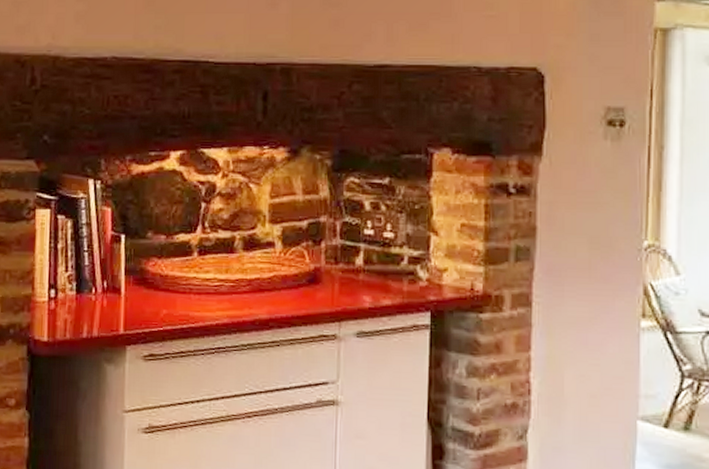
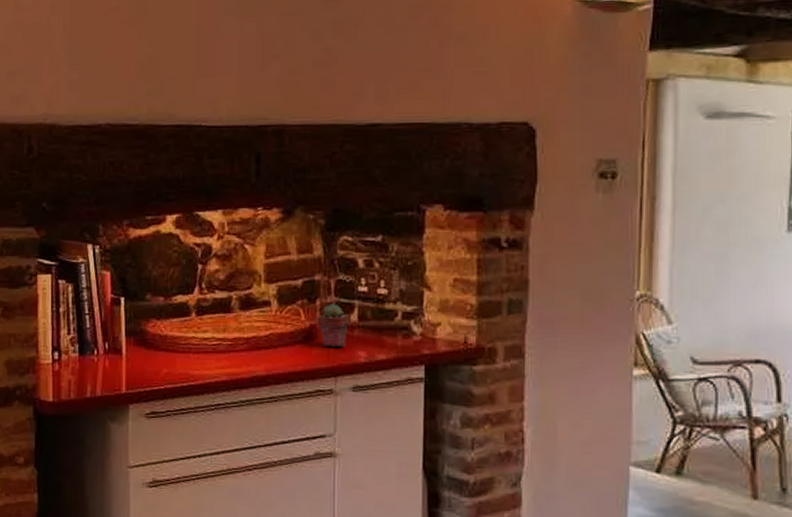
potted succulent: none [321,246,356,291] -> present [317,304,350,347]

